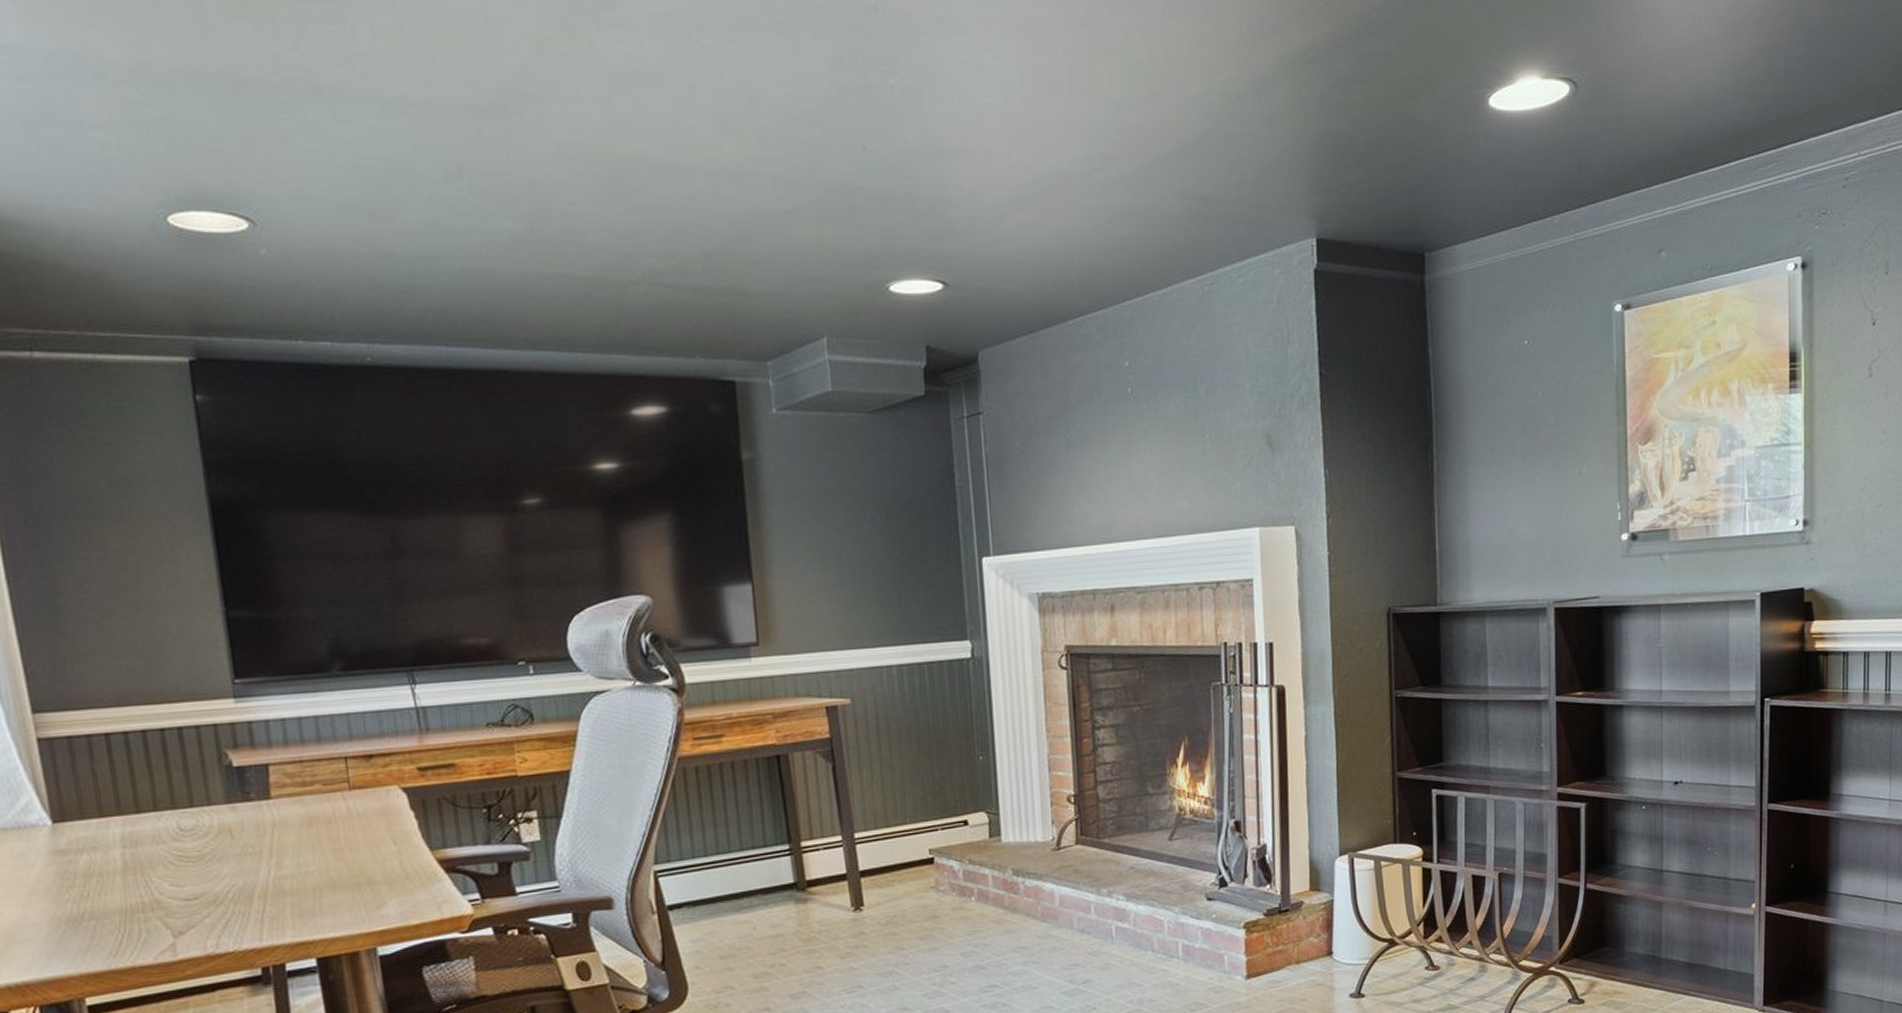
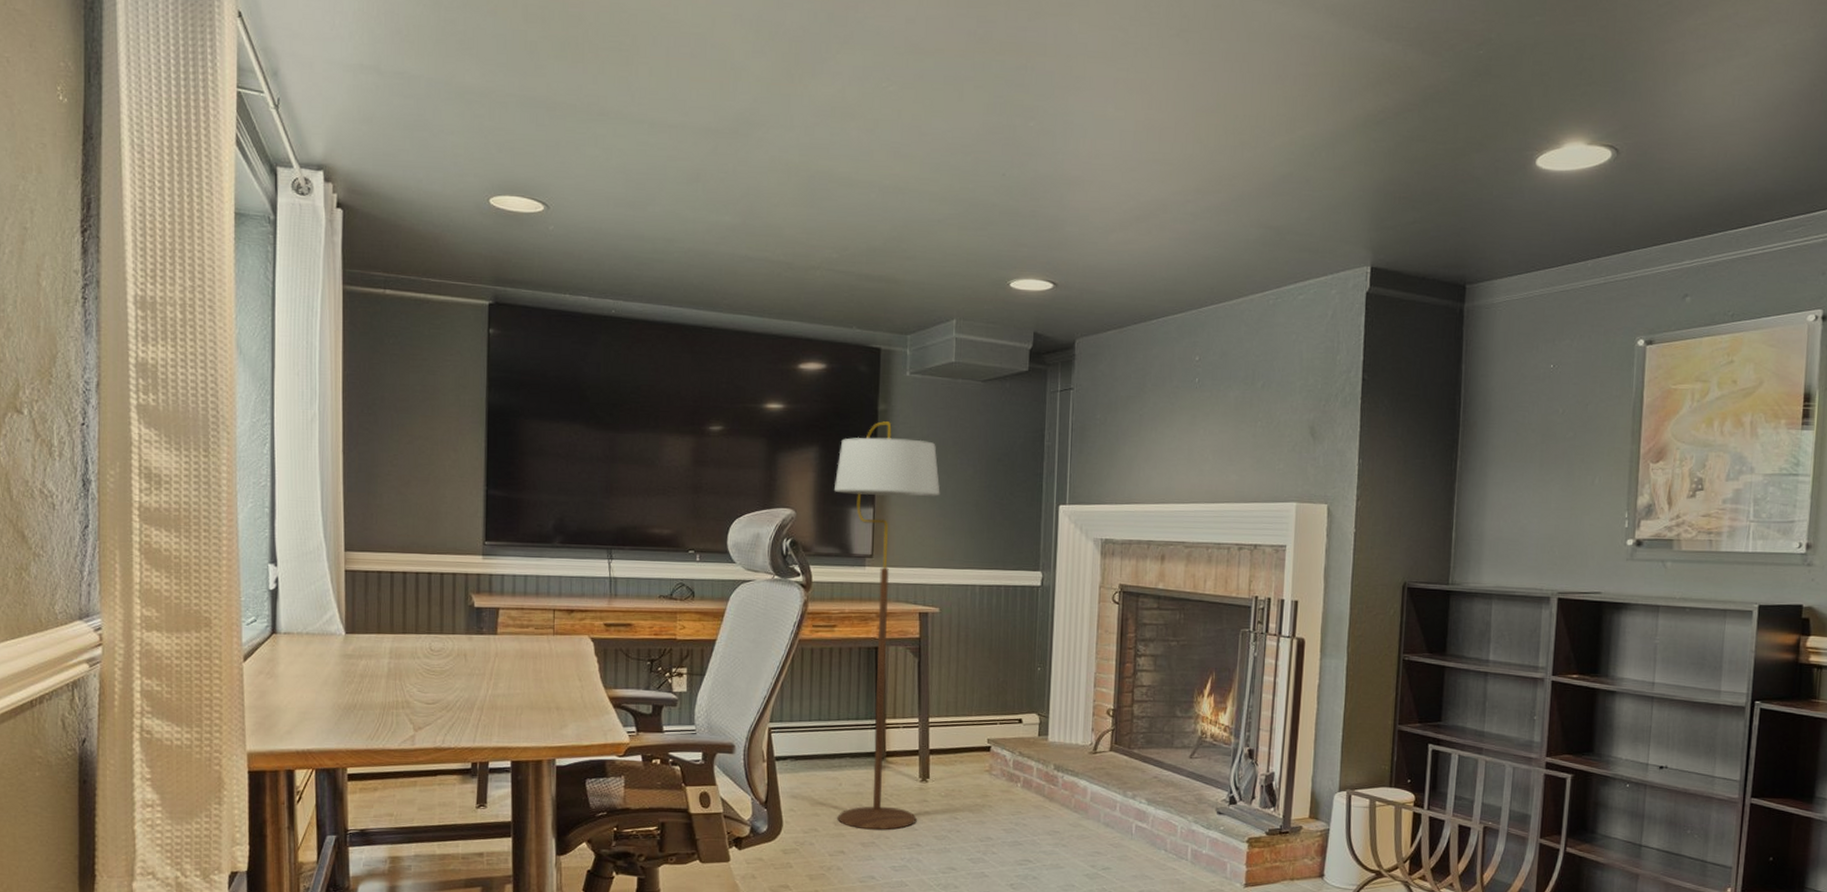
floor lamp: none [698,473,855,979] -> present [835,421,940,830]

